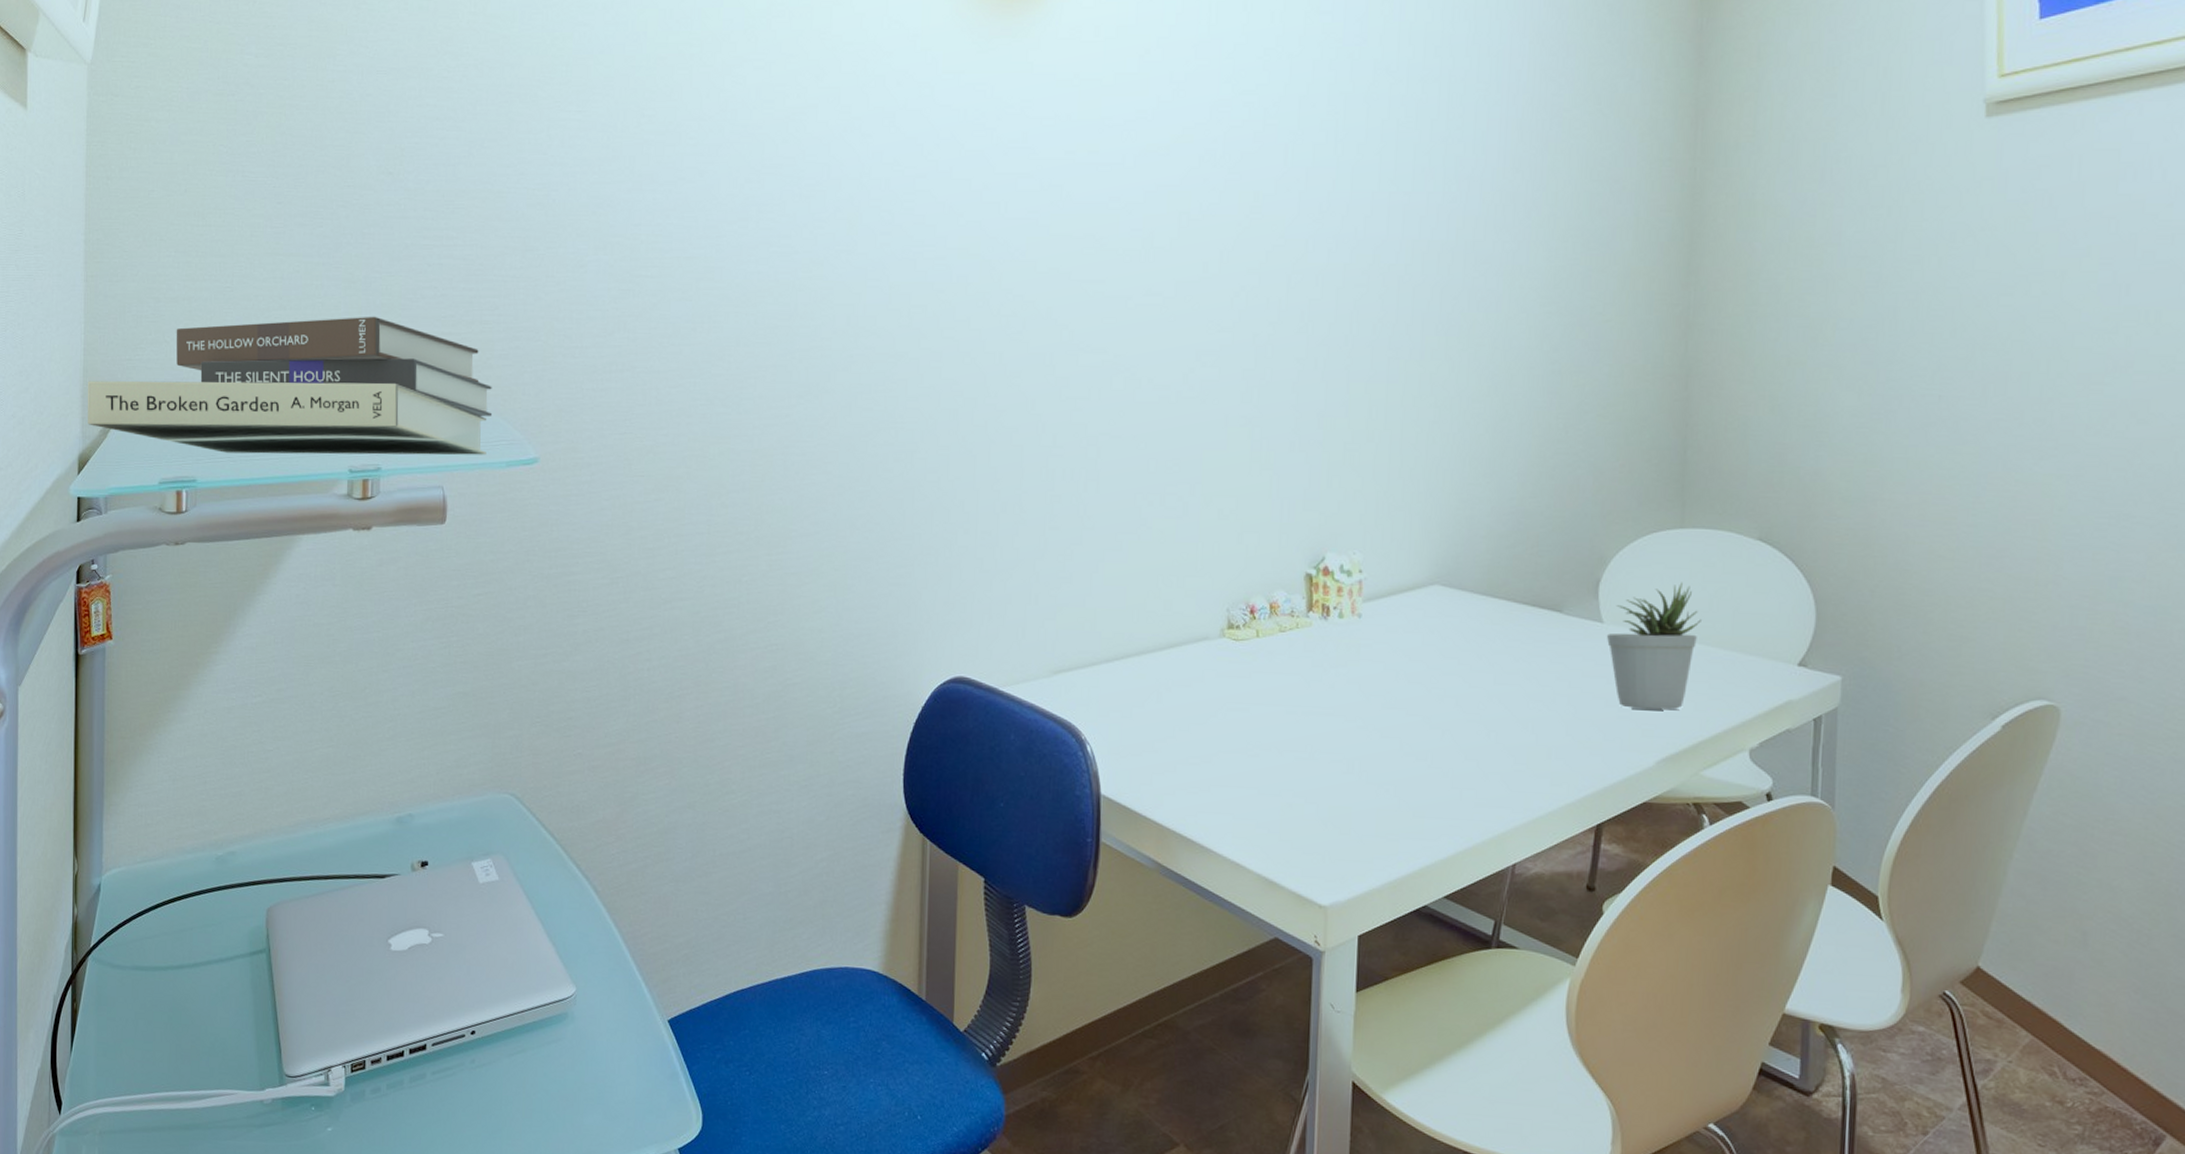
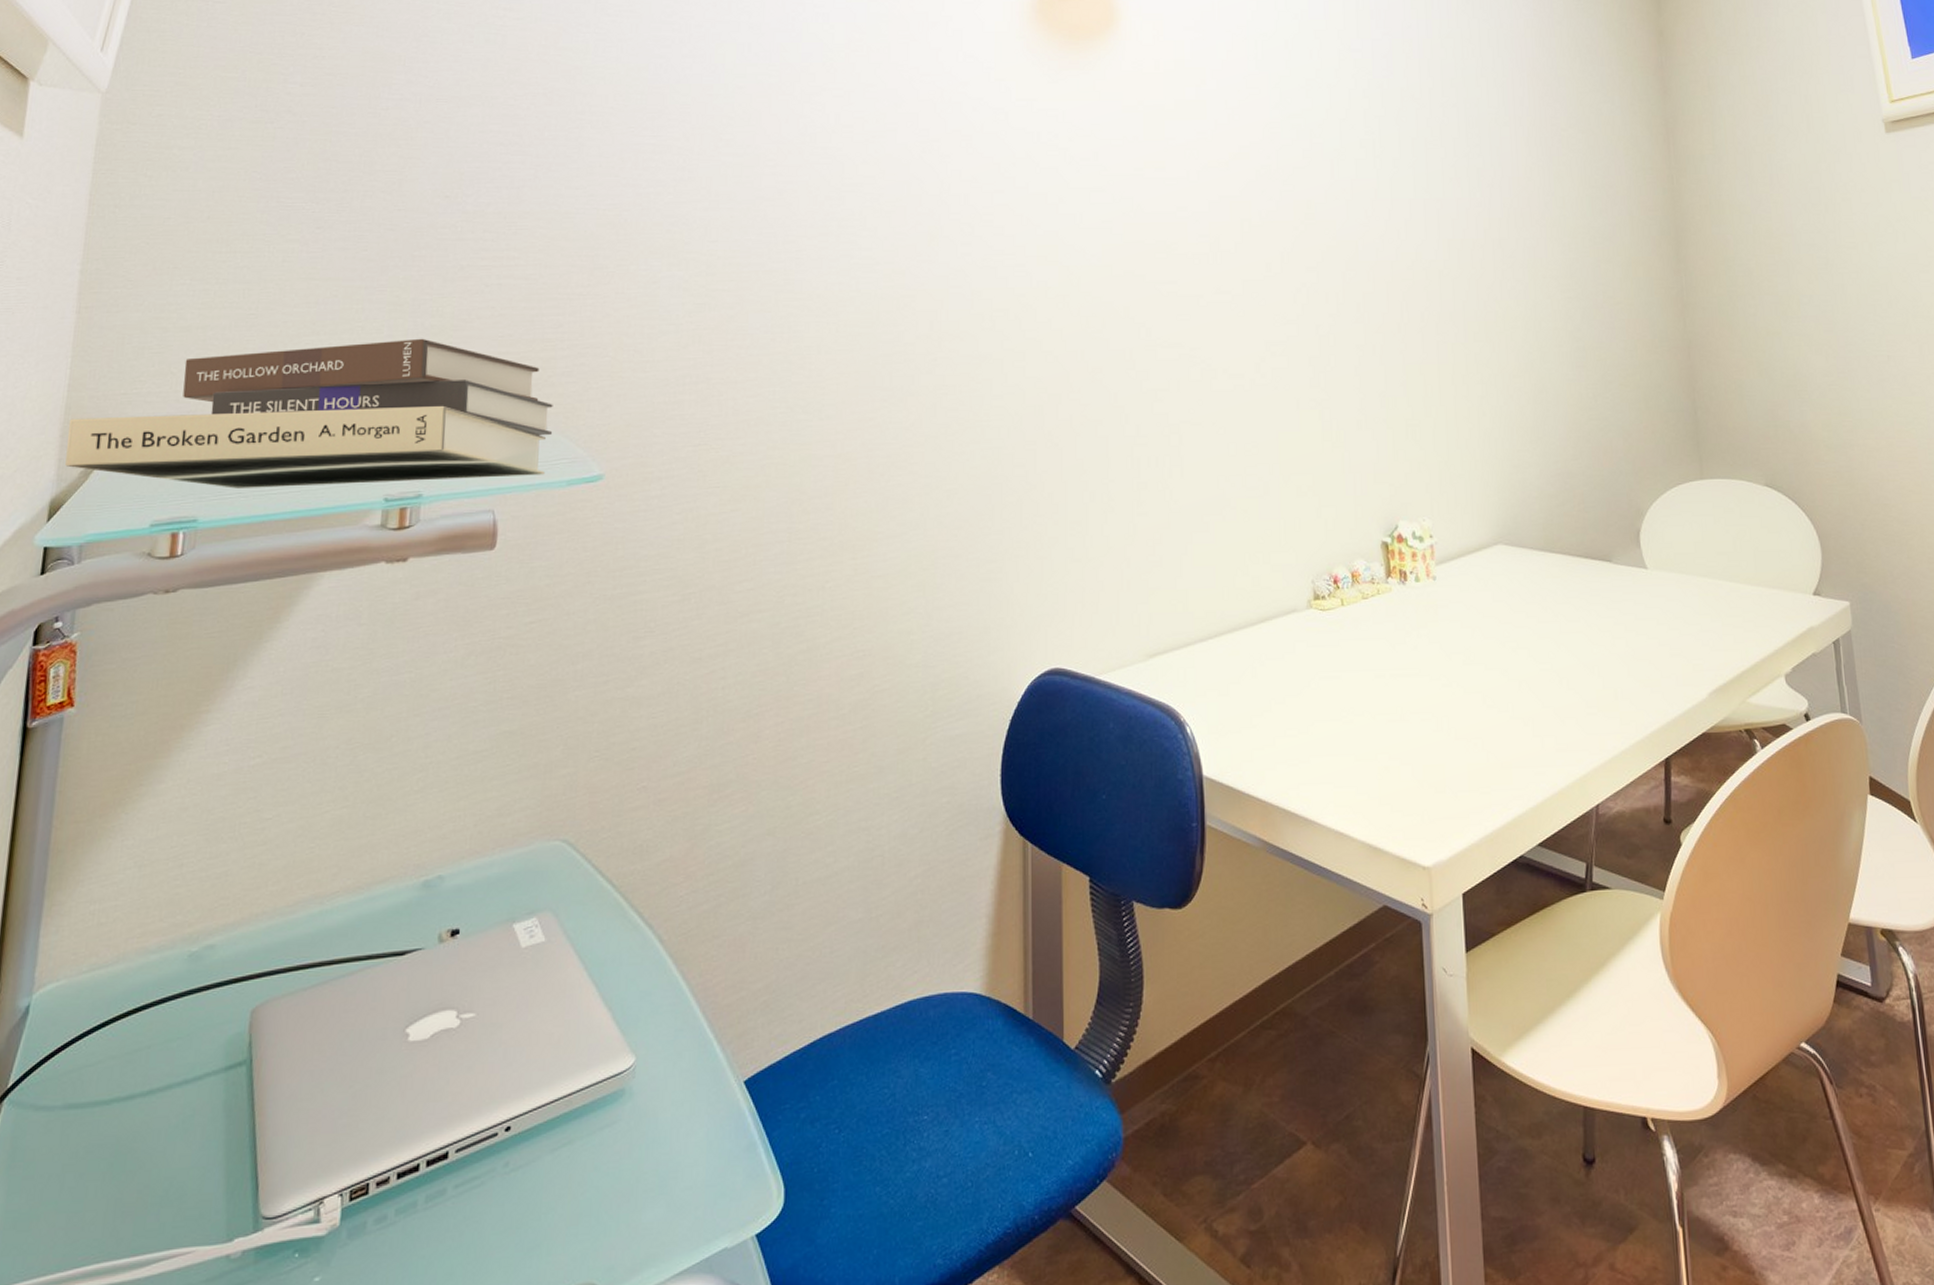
potted plant: present [1606,582,1701,710] -> none [1651,527,1729,646]

